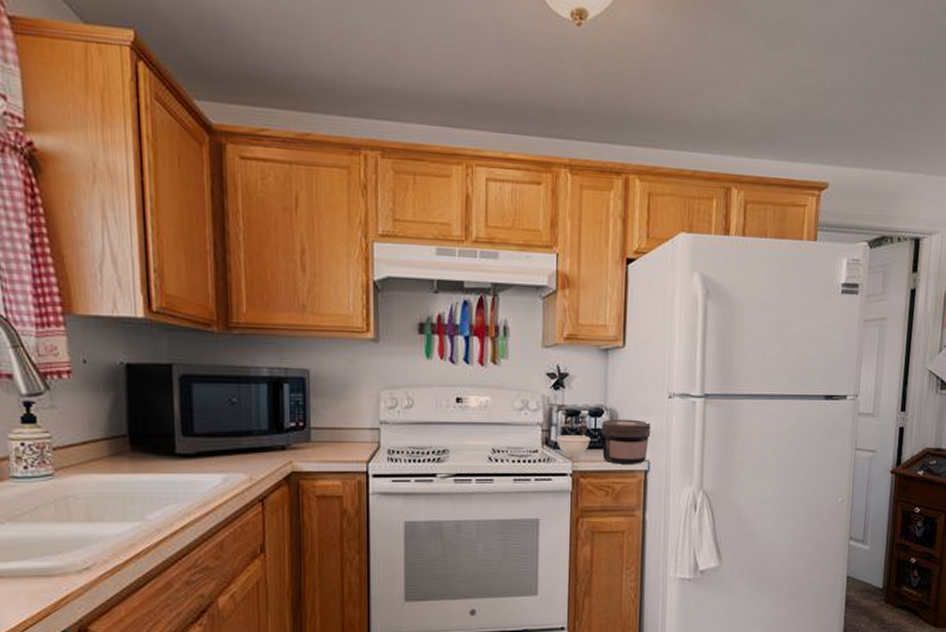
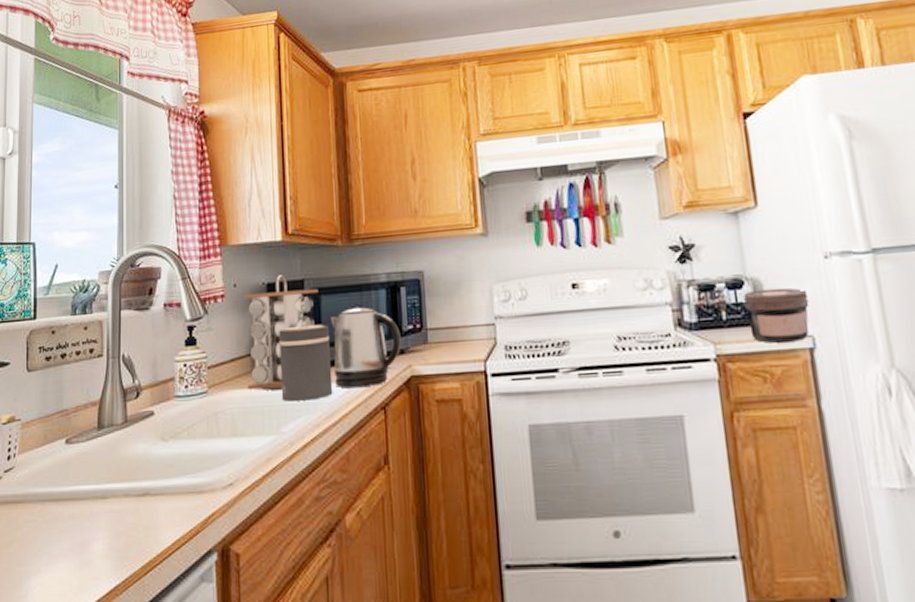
spice rack: none [96,356,189,477] -> present [243,275,318,390]
cylinder: none [142,412,206,489] -> present [279,324,333,402]
kettle: none [204,399,282,480] -> present [331,307,401,388]
bowl: present [557,435,590,460] -> none [691,312,733,341]

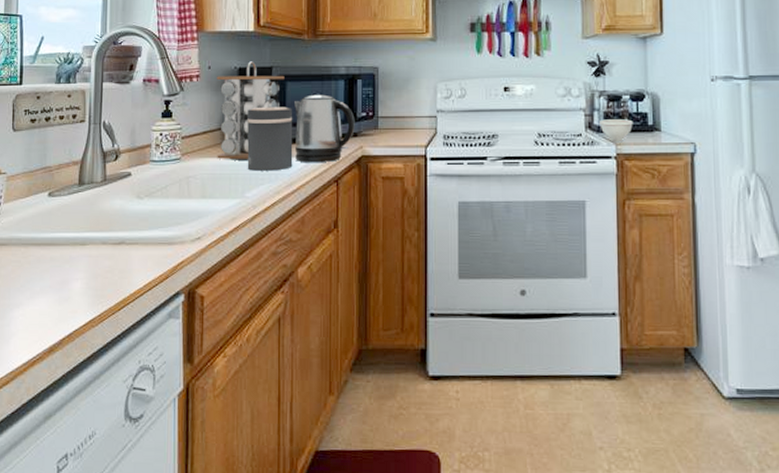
bowl: none [691,312,733,341] -> present [599,119,633,143]
jar: present [743,287,810,343] -> none [643,102,695,147]

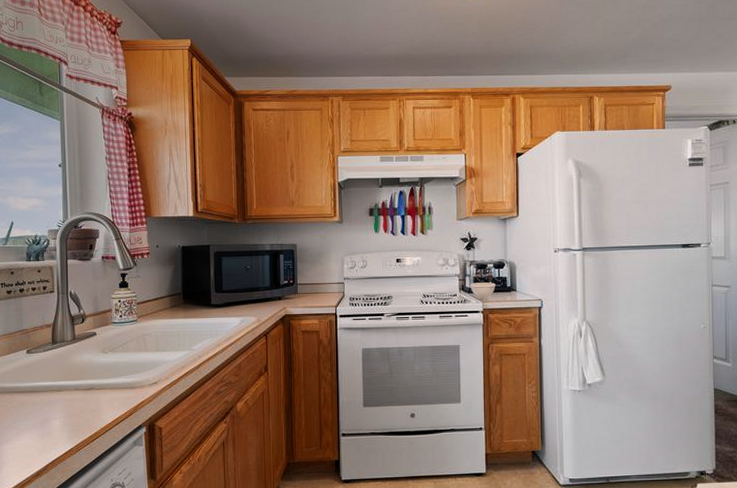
spice rack: present [217,61,285,160] -> none [164,241,220,321]
cylinder: present [247,106,293,171] -> none [191,277,230,329]
kettle: present [295,94,355,163] -> none [229,267,279,321]

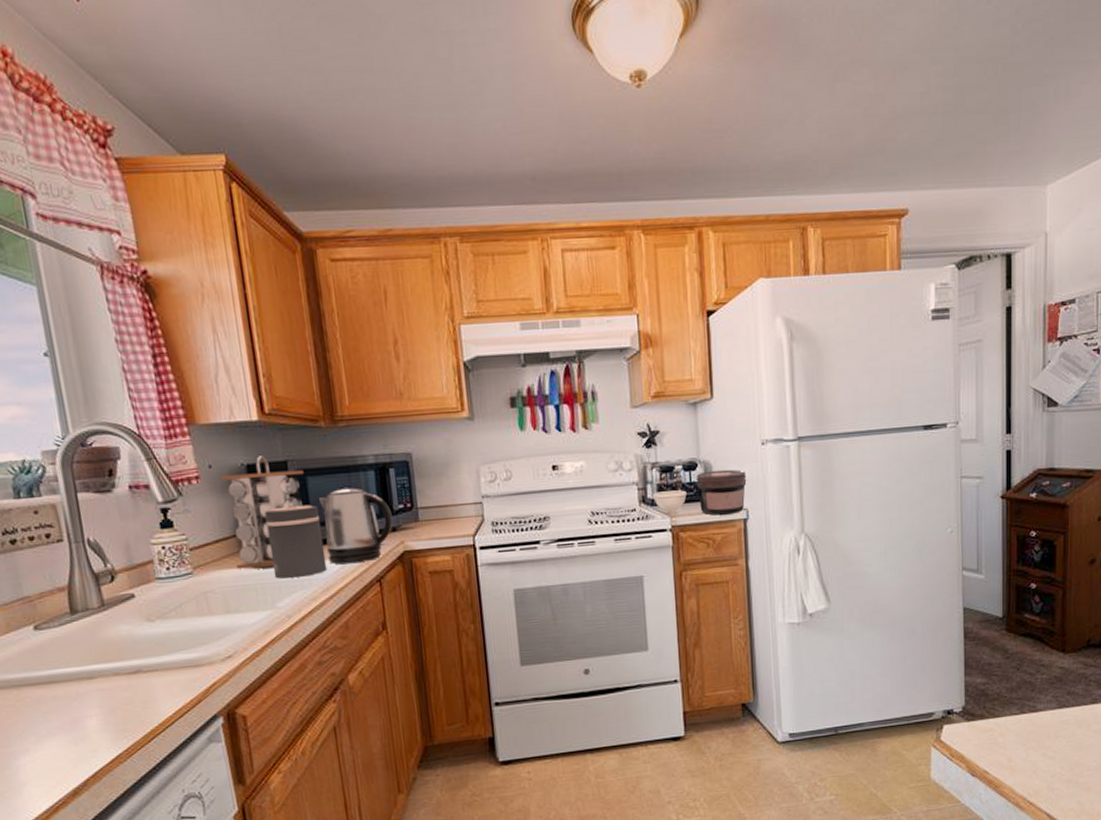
spice rack: none [164,241,220,321] -> present [221,456,304,569]
cylinder: none [191,277,230,329] -> present [265,504,327,579]
kettle: none [229,267,279,321] -> present [319,487,393,564]
jar: none [503,269,542,303] -> present [696,469,747,516]

